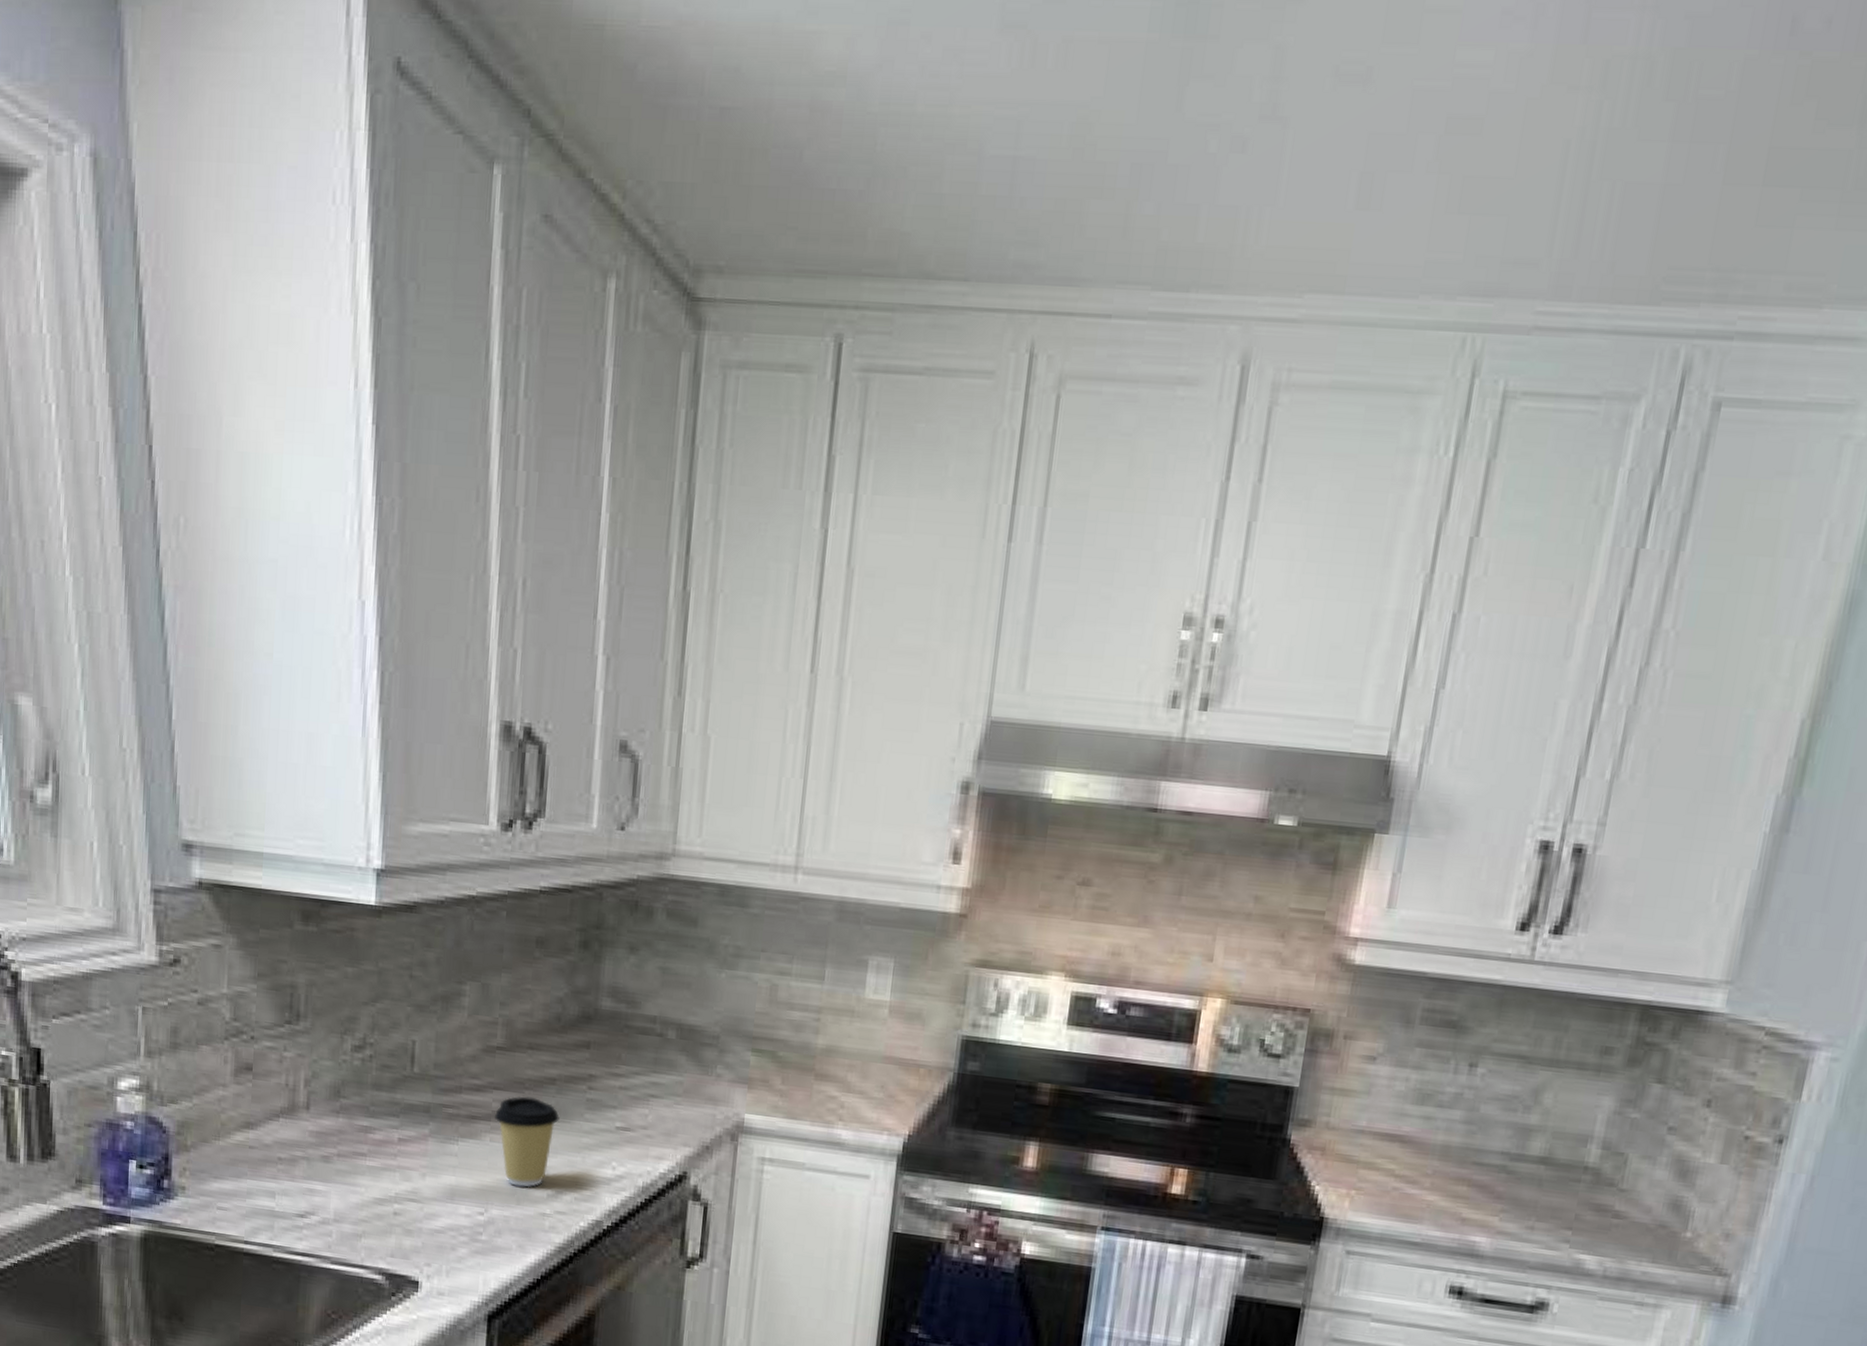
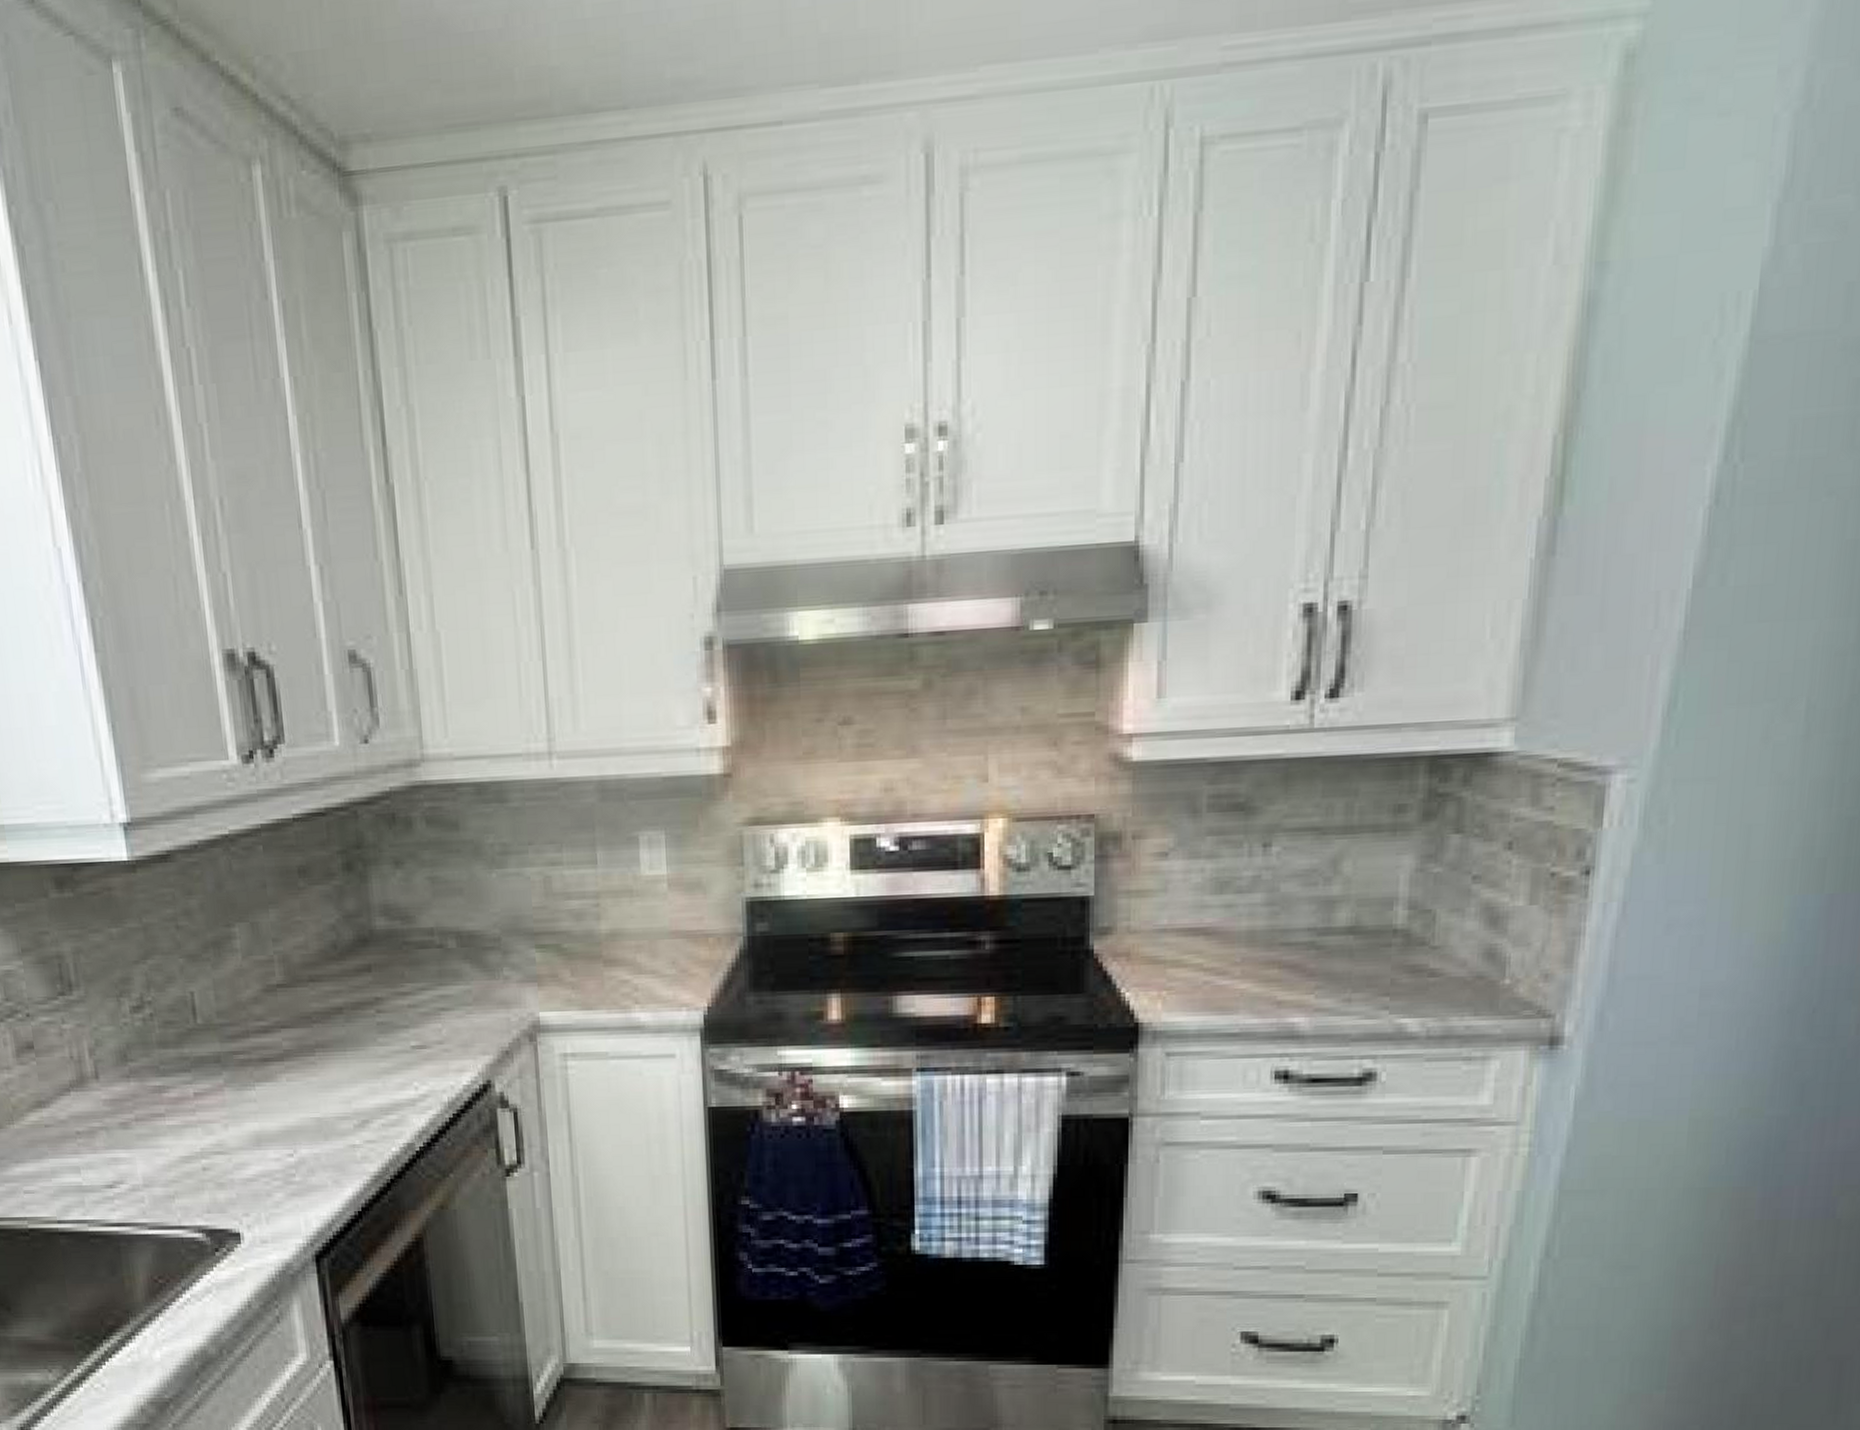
coffee cup: present [495,1096,560,1188] -> none [287,1030,353,1122]

